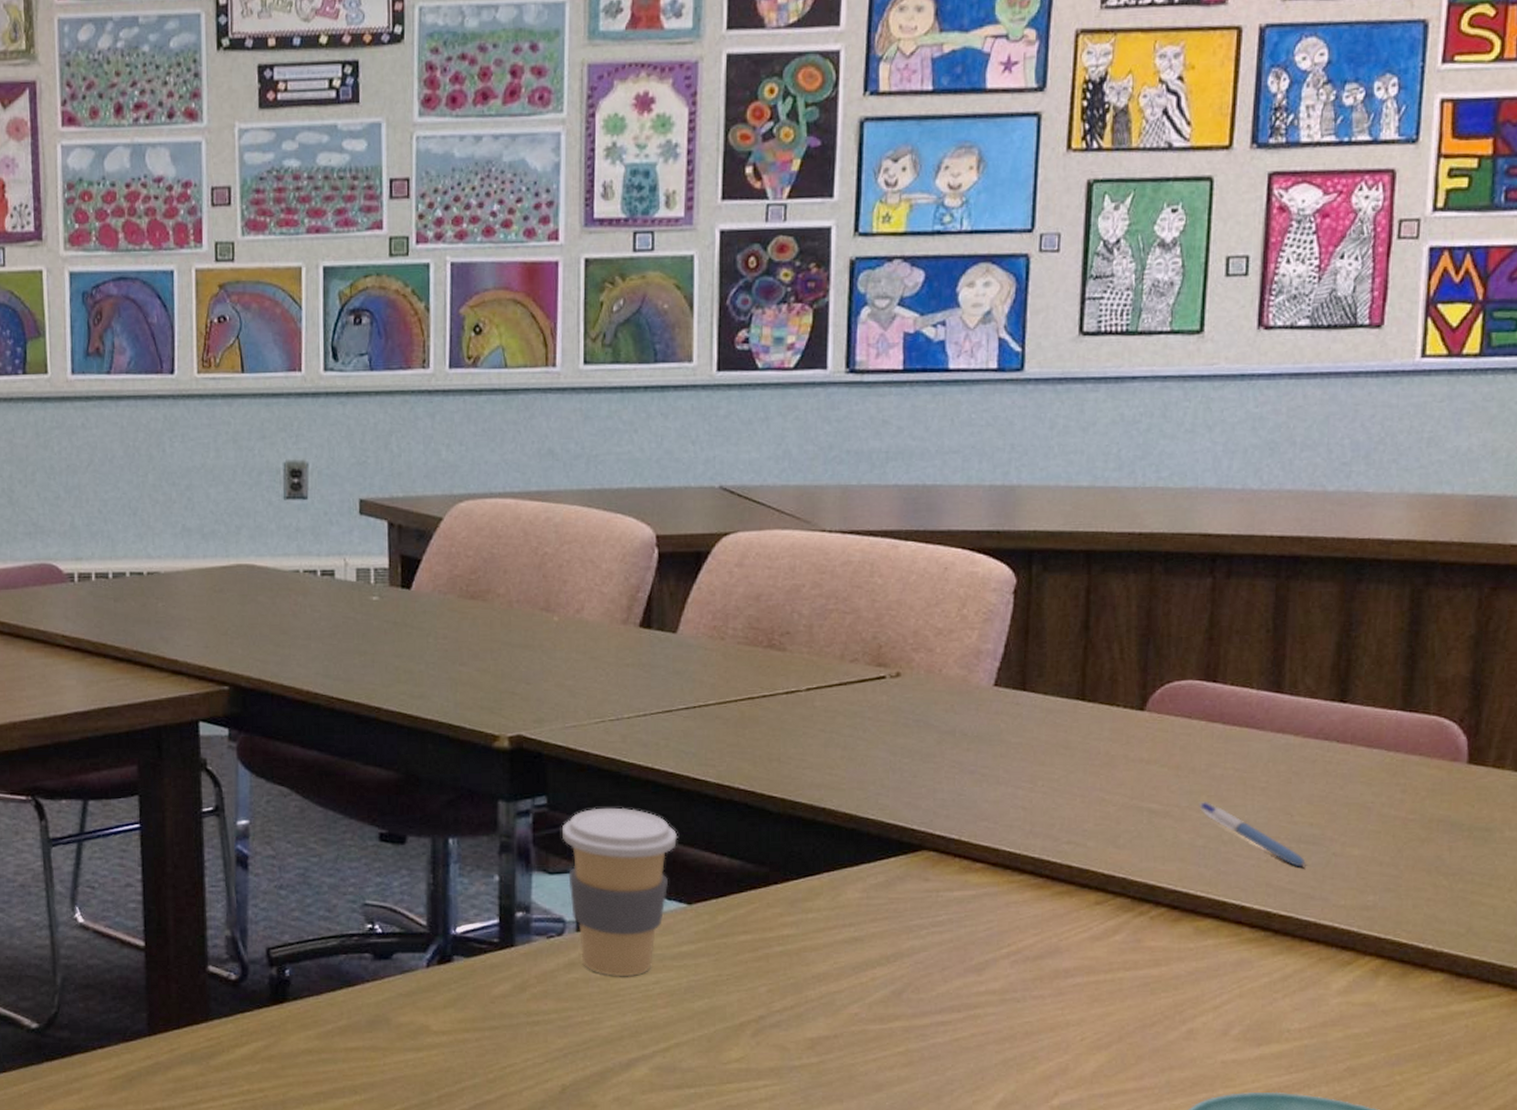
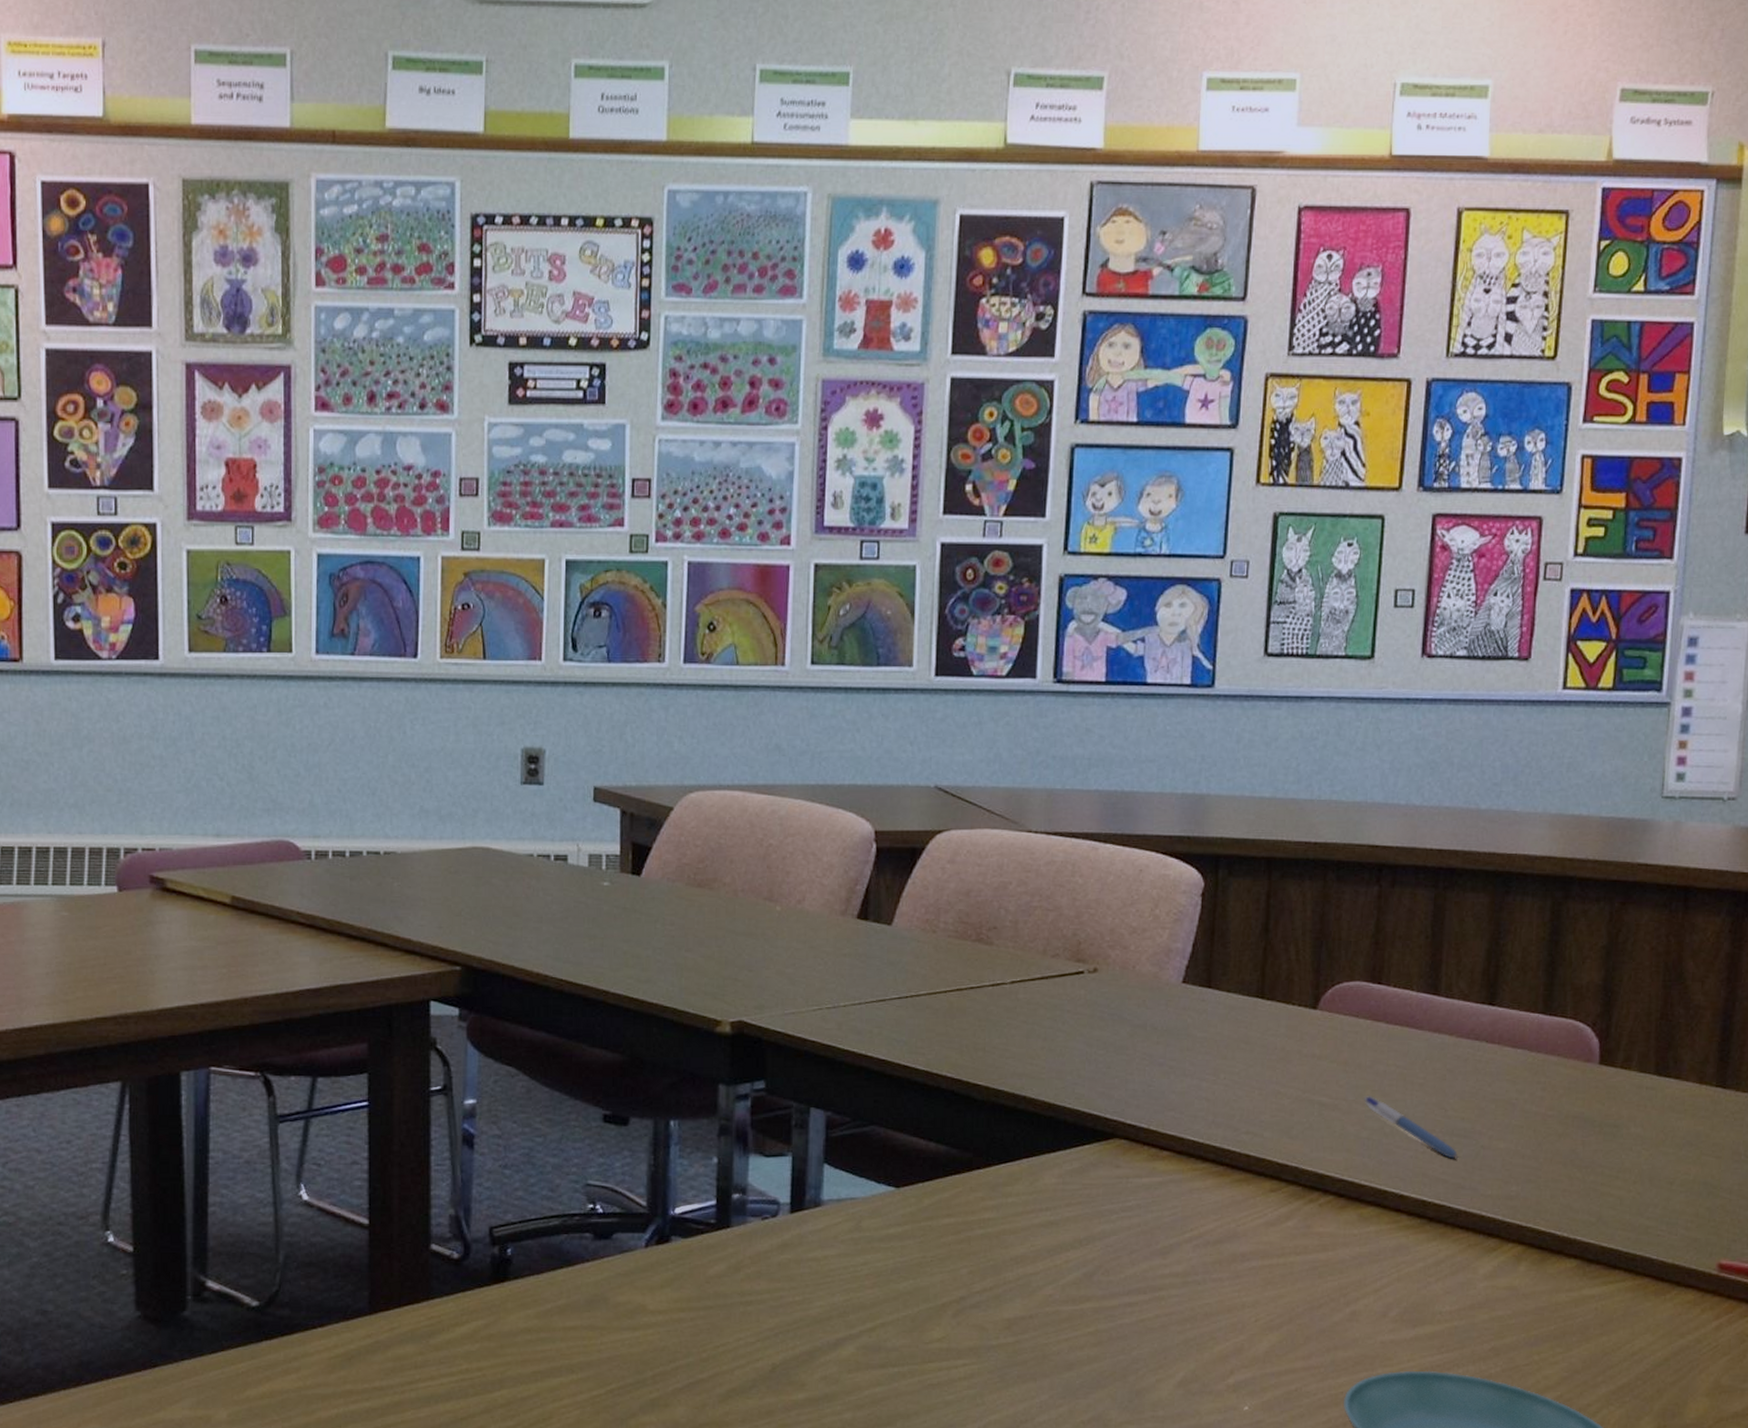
coffee cup: present [561,807,678,977] -> none [778,1093,888,1258]

